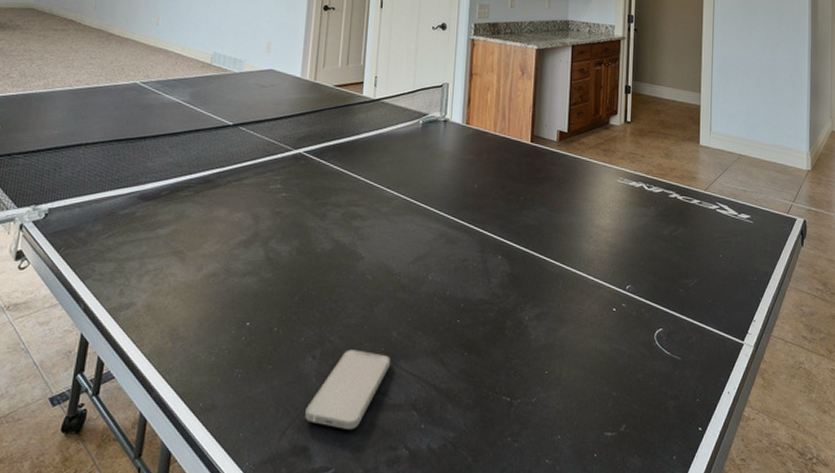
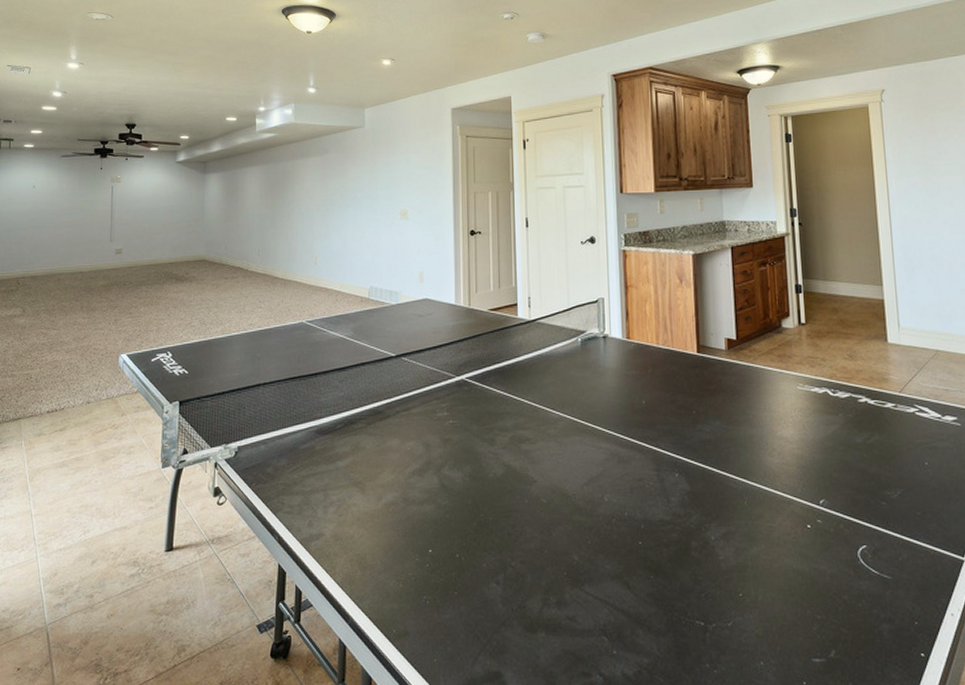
smartphone: present [305,350,391,430] -> none [495,574,575,656]

